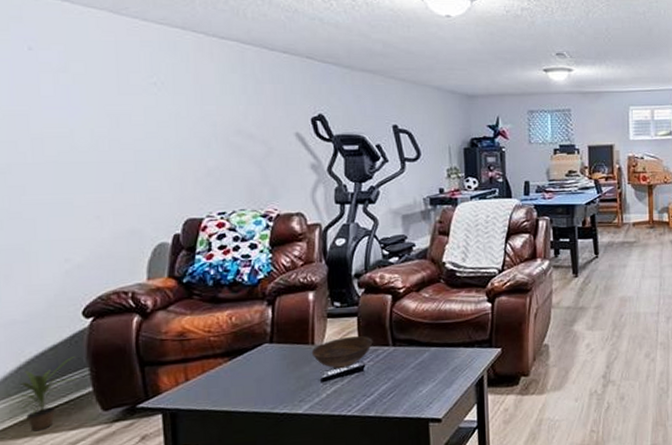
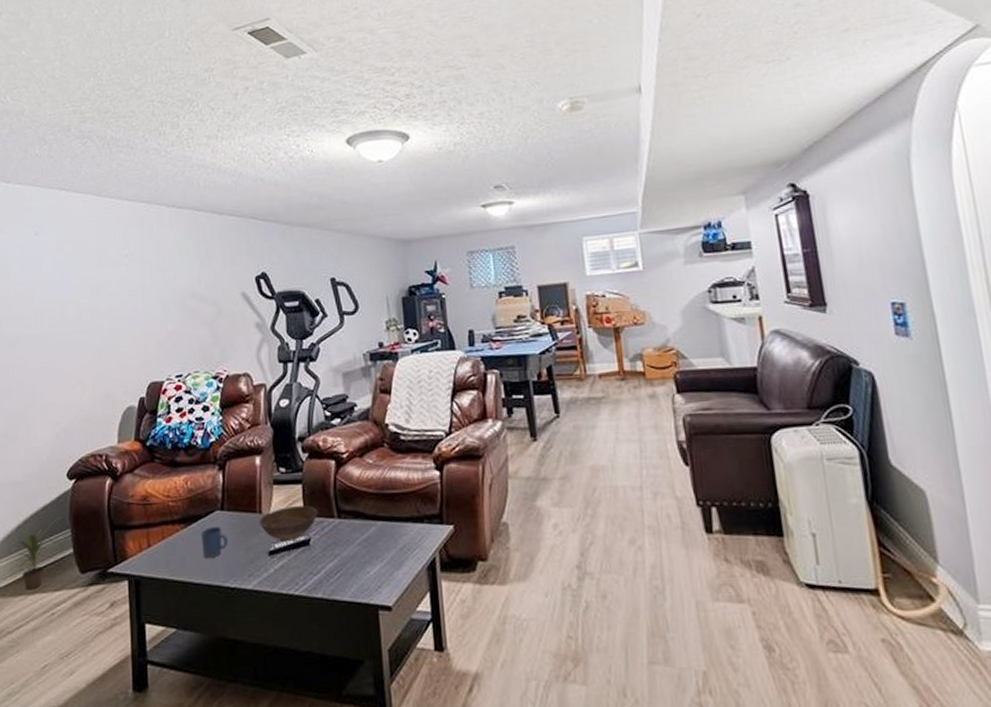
mug: none [247,358,278,388] -> present [200,527,229,558]

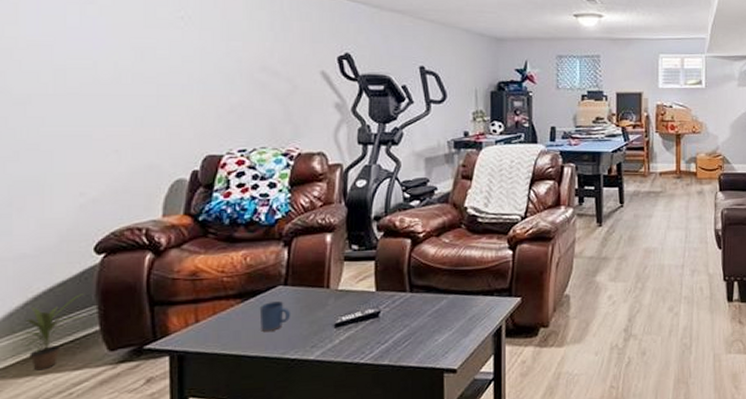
bowl: present [259,505,318,541] -> none [326,280,390,313]

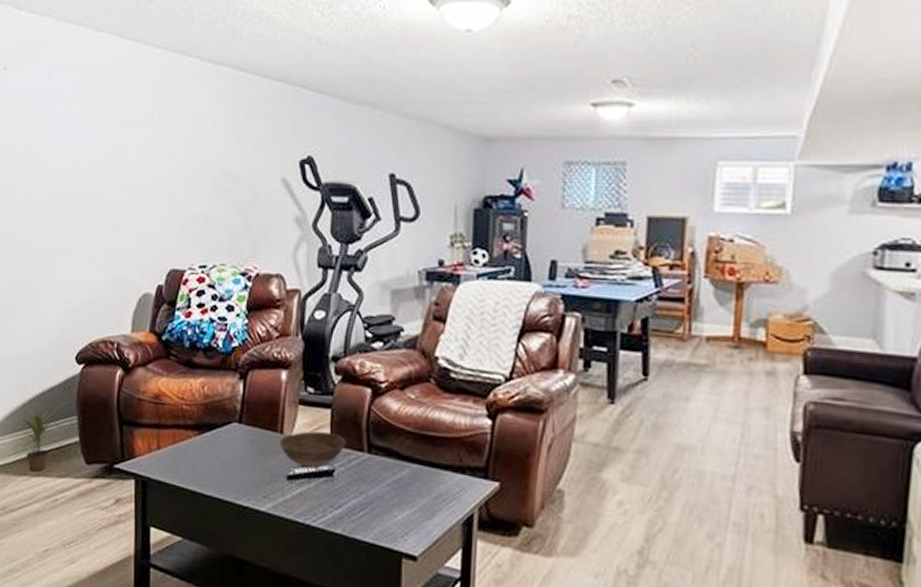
mug: present [259,301,291,332] -> none [214,439,245,472]
bowl: none [326,280,390,313] -> present [279,431,346,468]

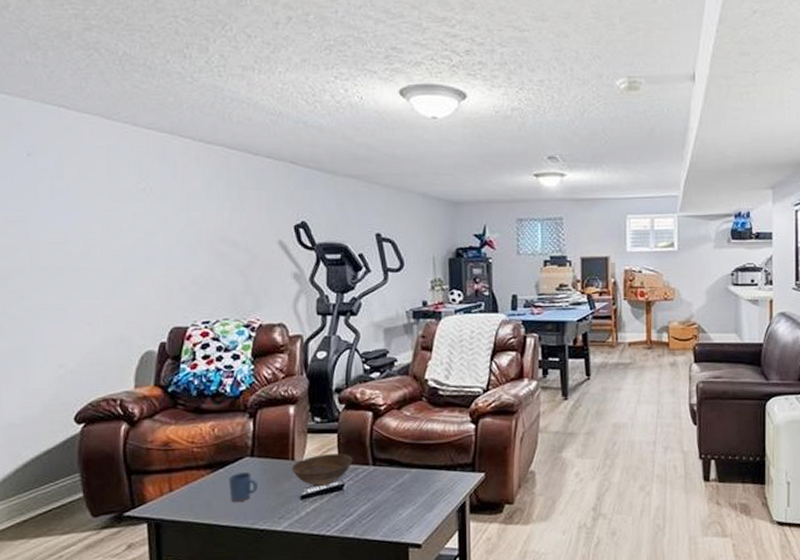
potted plant: present [19,402,67,472] -> none [13,462,69,534]
mug: none [214,439,245,472] -> present [228,472,259,502]

